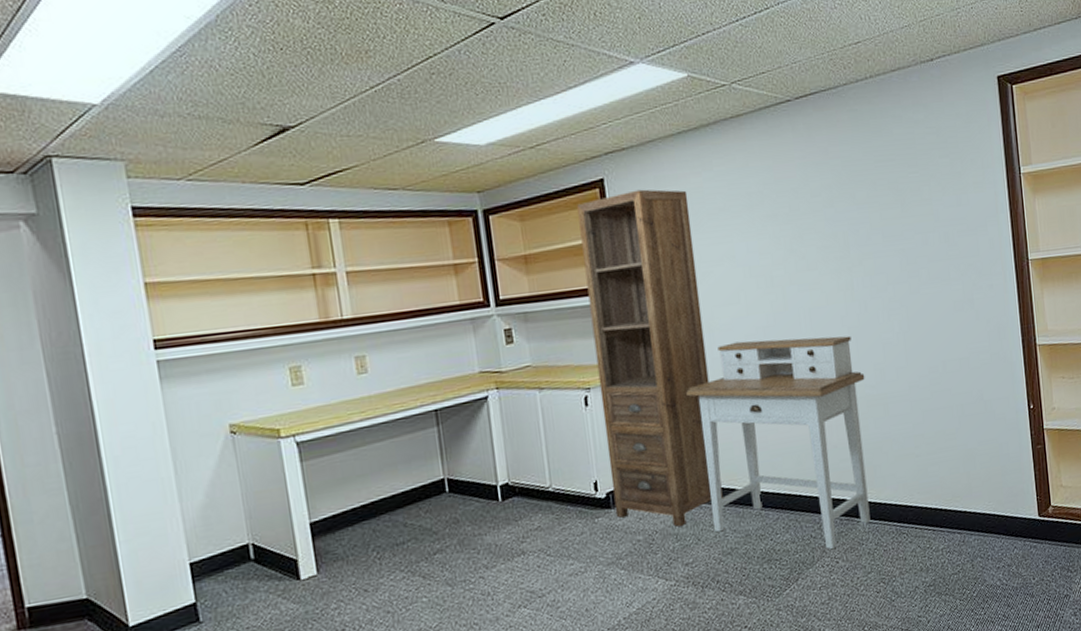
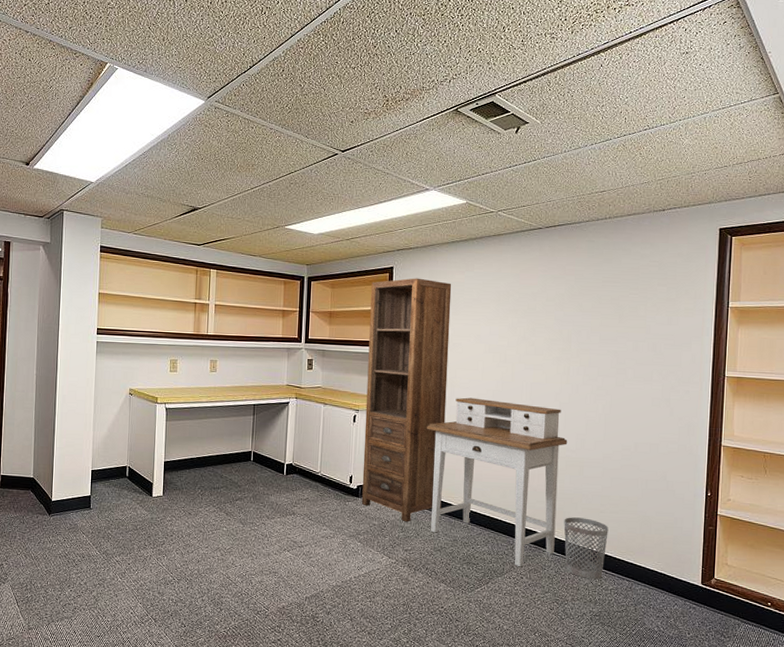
wastebasket: none [875,467,930,544] -> present [564,517,609,579]

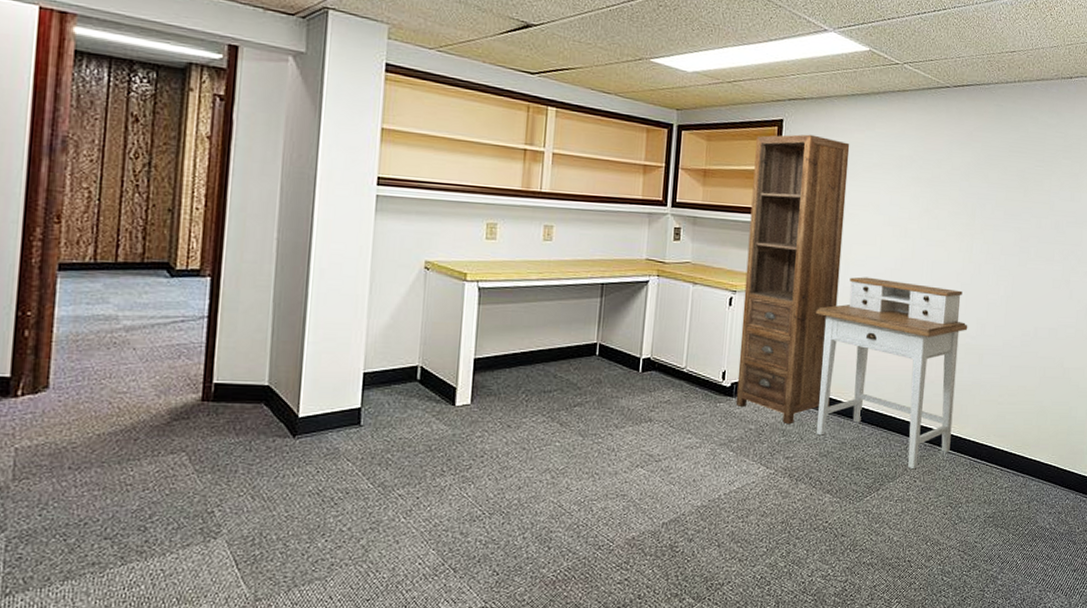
wastebasket: present [564,517,609,579] -> none [960,411,1006,477]

